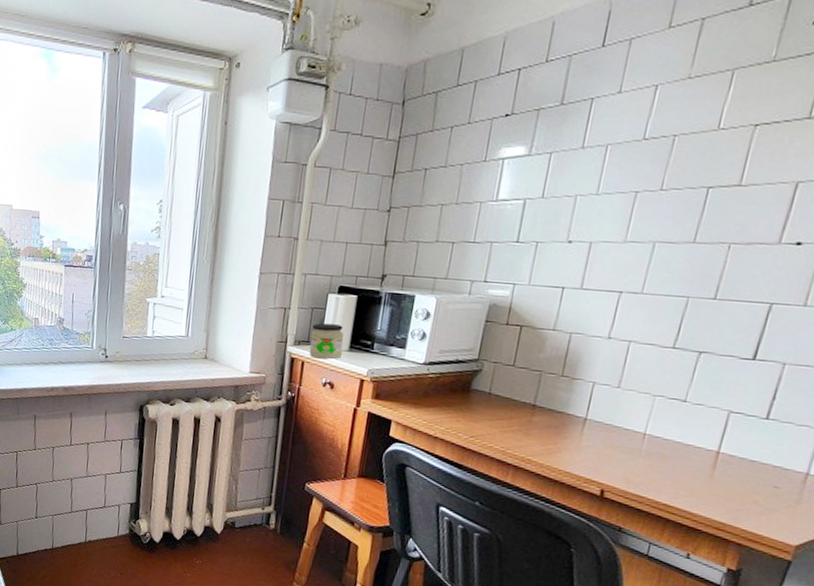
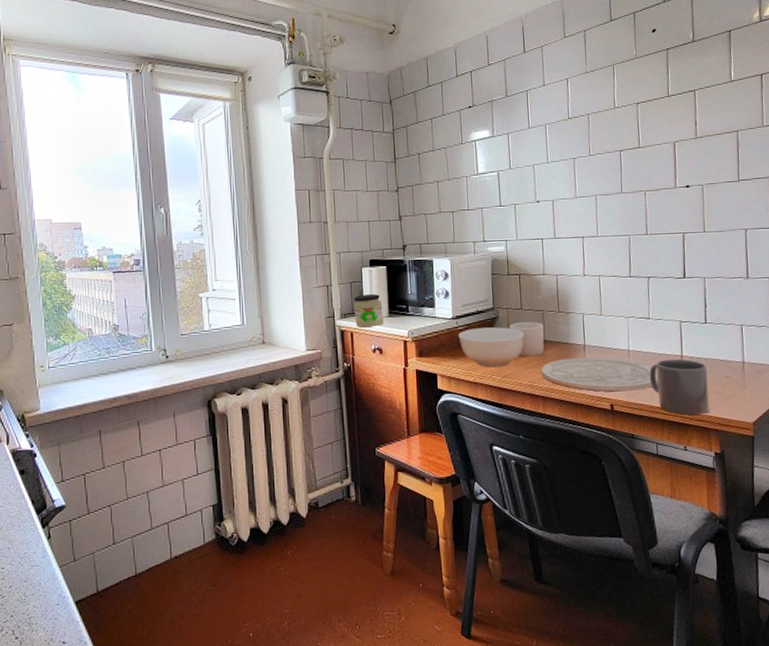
bowl: none [426,378,510,426] -> present [458,327,524,368]
mug: none [493,380,538,422] -> present [510,322,545,357]
plate: none [520,429,679,481] -> present [541,357,659,392]
mug: none [662,452,751,524] -> present [649,358,709,415]

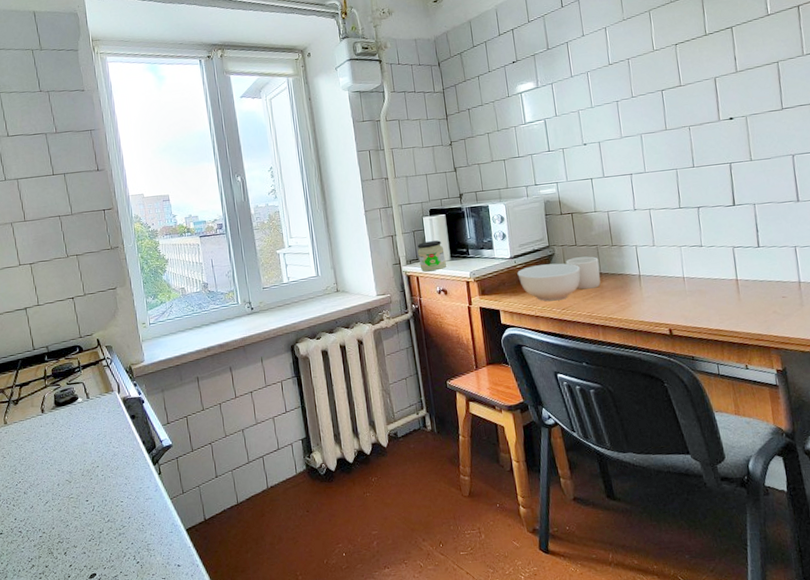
plate: present [541,357,659,392] -> none [599,285,716,318]
mug: present [649,358,709,415] -> none [705,282,768,336]

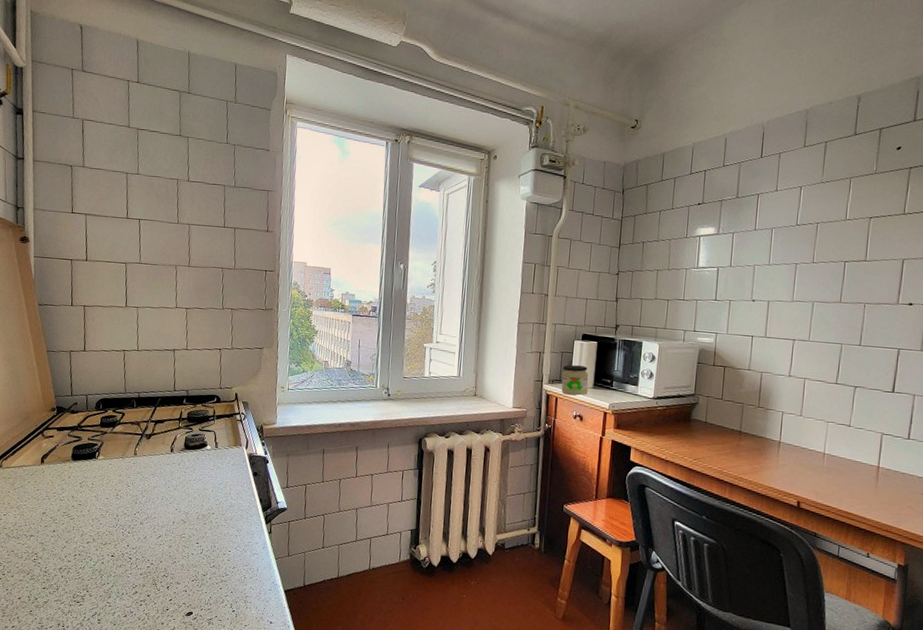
bowl: present [517,263,581,302] -> none [656,410,721,450]
mug: present [566,256,601,290] -> none [708,411,742,445]

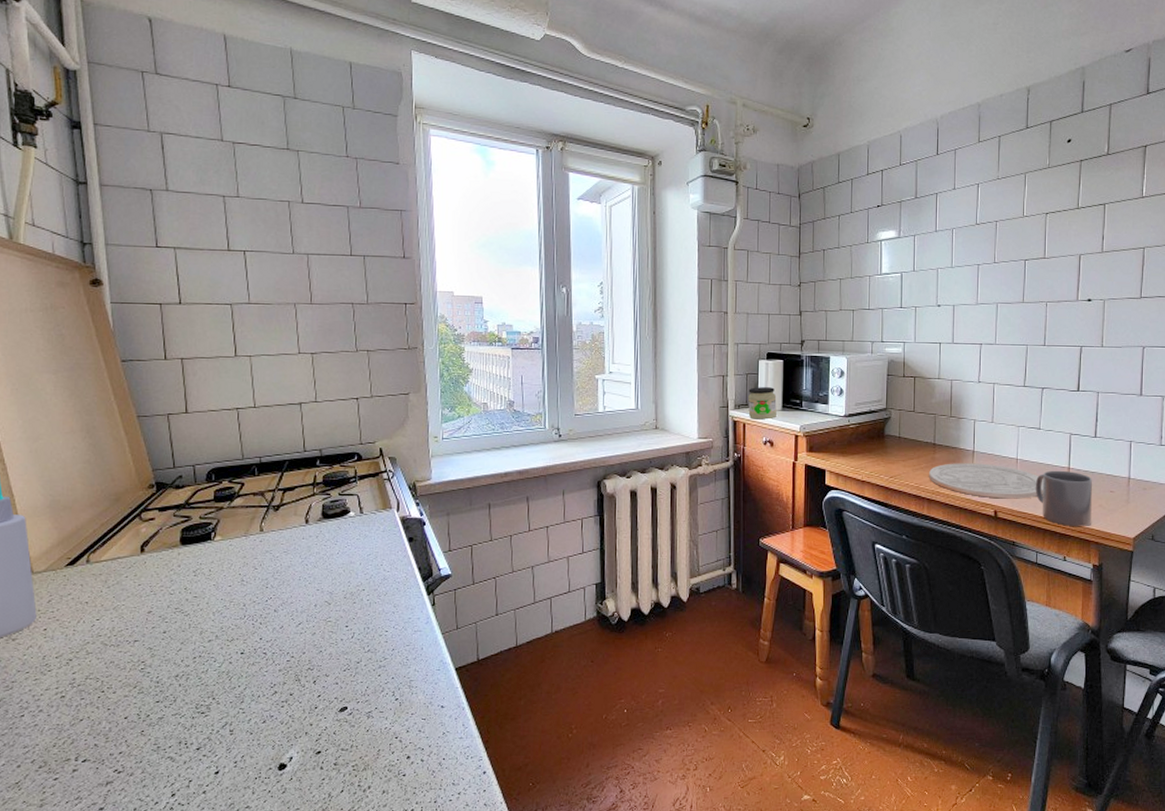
plate: none [733,451,852,493] -> present [929,463,1044,499]
mug: none [841,467,903,526] -> present [1035,470,1093,526]

